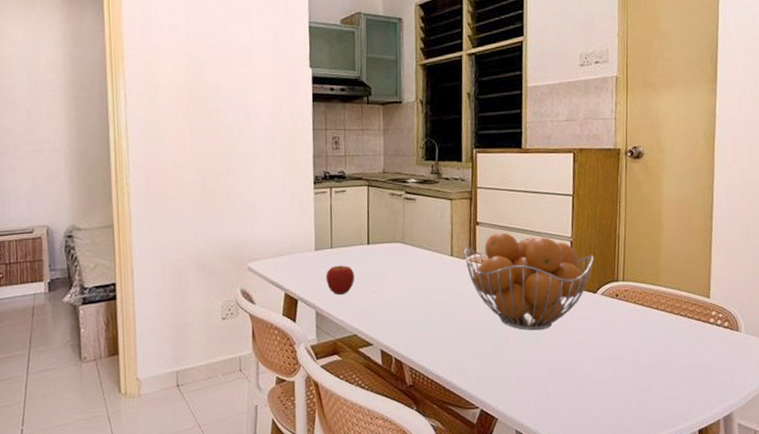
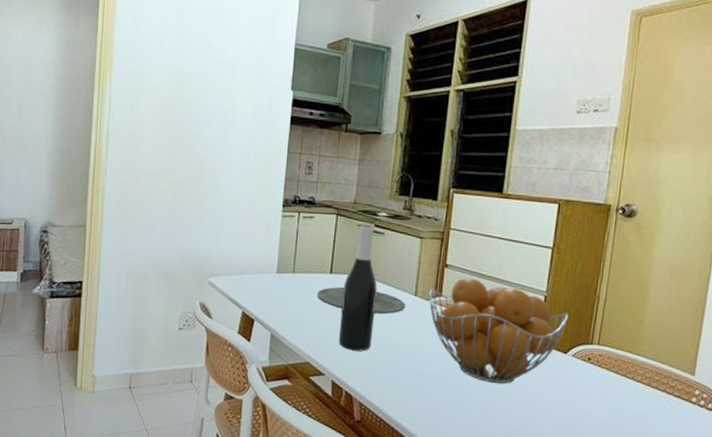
apple: present [326,265,355,294] -> none [284,290,314,320]
plate: none [357,256,443,279] -> present [317,286,405,315]
wine bottle: none [381,191,415,317] -> present [338,223,377,351]

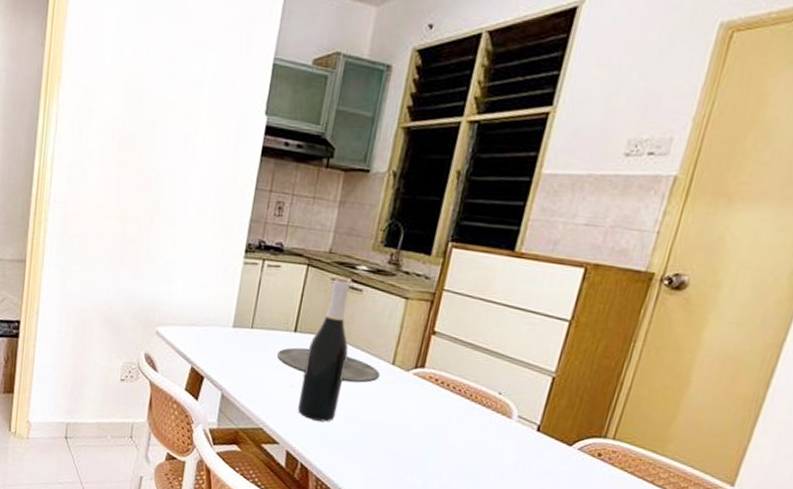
fruit basket: present [429,277,569,385] -> none [408,348,581,474]

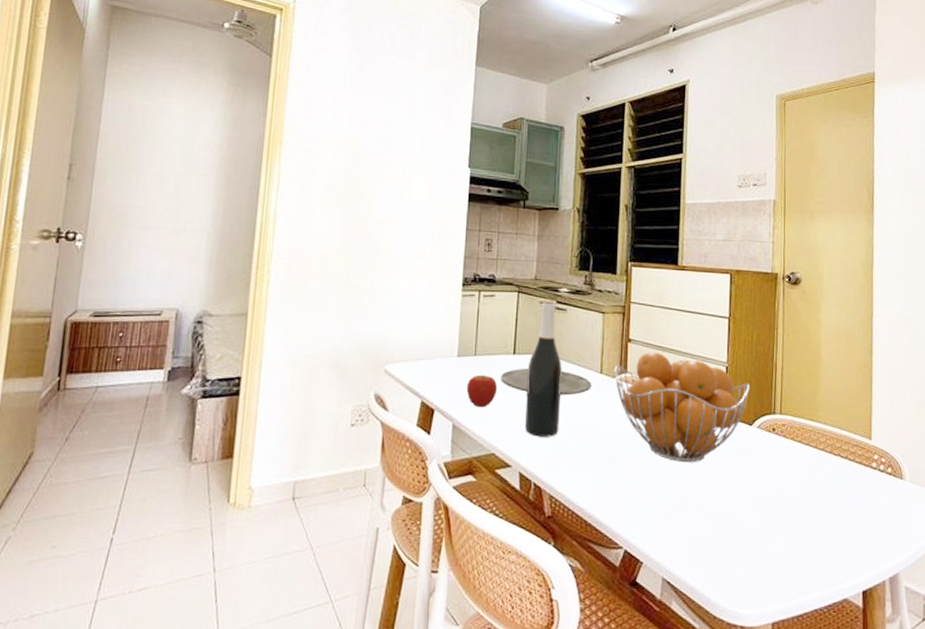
apple: none [239,348,274,382] -> present [466,374,498,407]
fruit basket: none [408,348,581,474] -> present [614,351,750,463]

